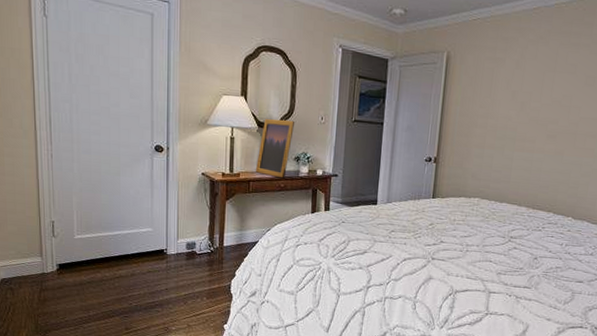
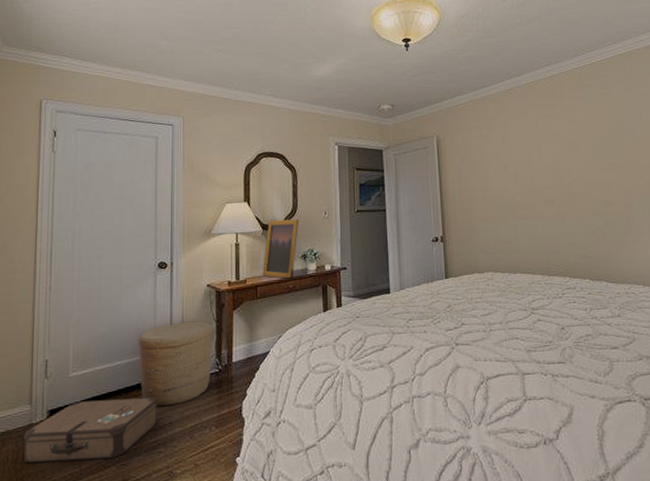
suitcase: none [38,260,155,311] -> present [24,397,157,464]
woven basket: none [136,204,206,275] -> present [138,321,213,407]

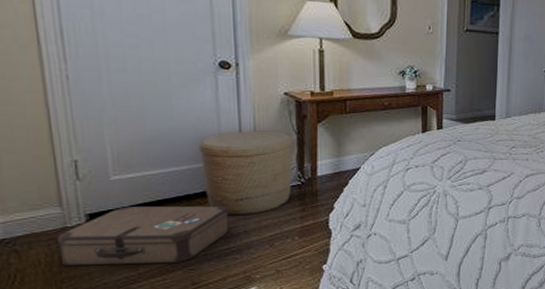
picture frame: present [262,219,299,279] -> none [352,28,398,96]

